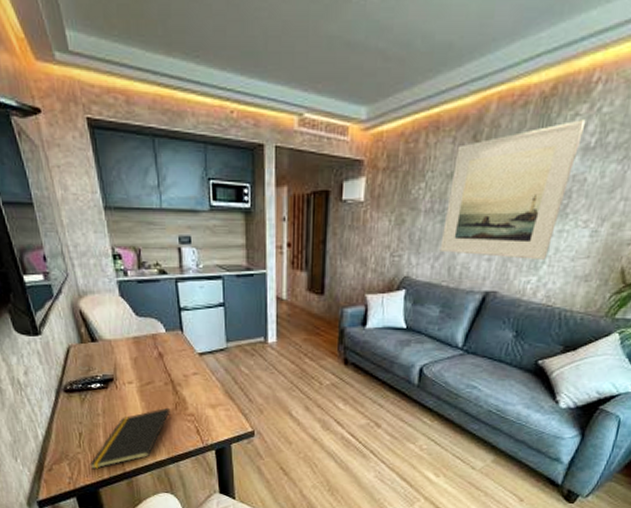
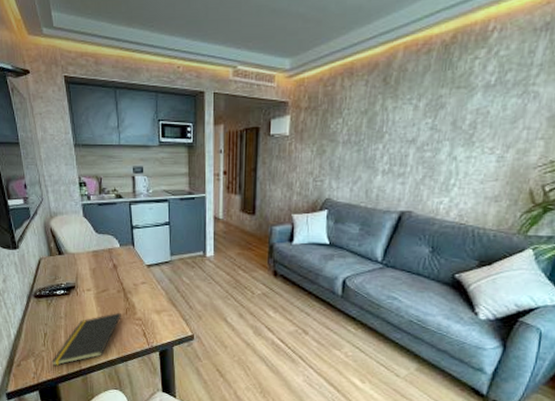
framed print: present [440,120,586,260] -> none [357,62,485,183]

